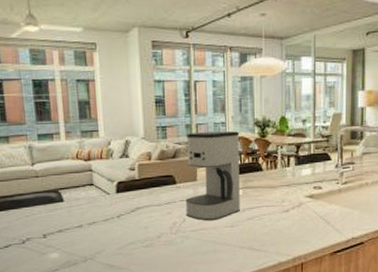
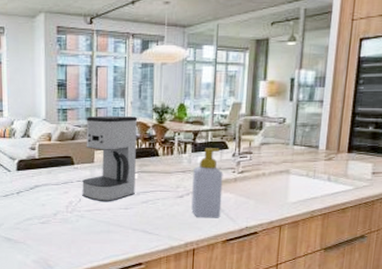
soap bottle: none [298,160,327,231] -> present [191,148,223,218]

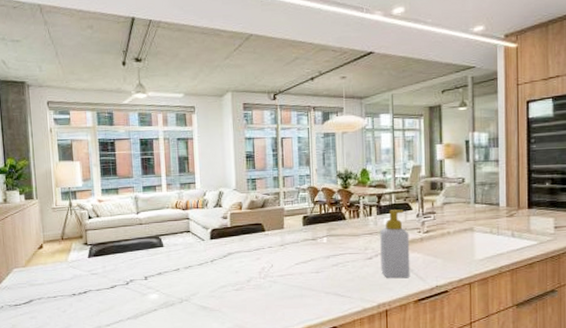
coffee maker: present [82,115,138,202] -> none [273,182,325,267]

